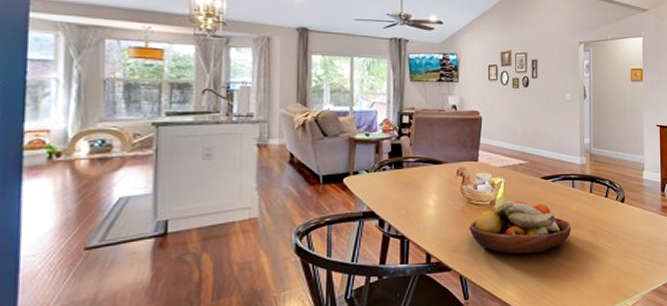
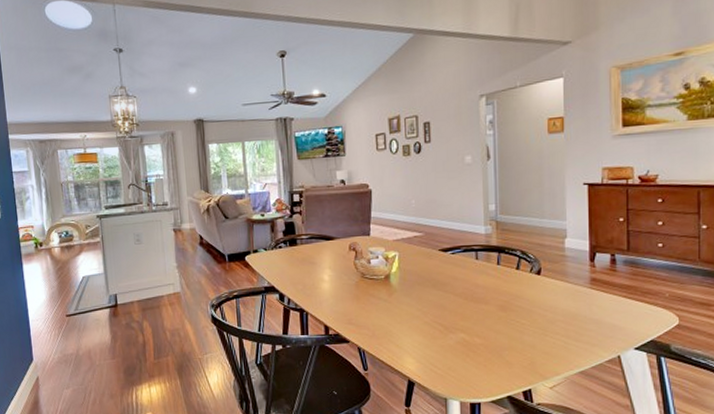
fruit bowl: present [469,200,572,255] -> none [364,274,476,329]

